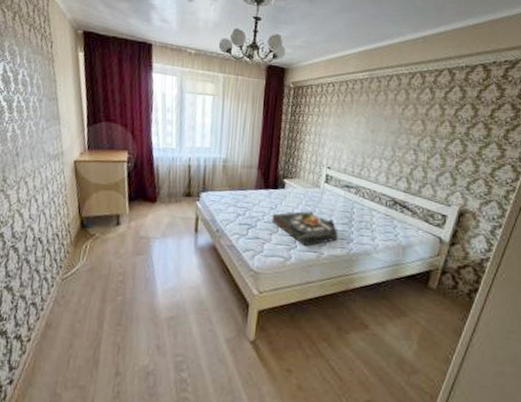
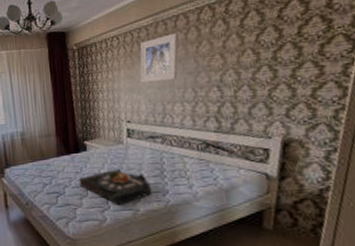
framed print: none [347,91,389,136] -> present [140,33,178,83]

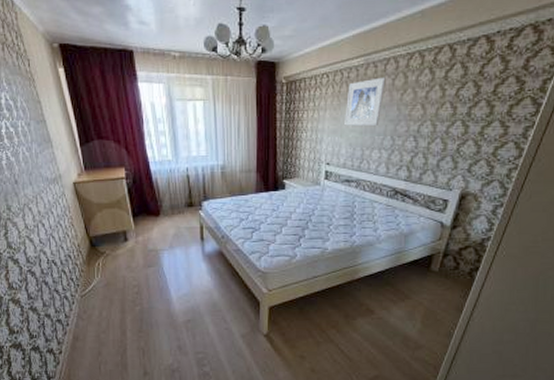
serving tray: present [79,169,152,206] -> none [274,210,341,244]

